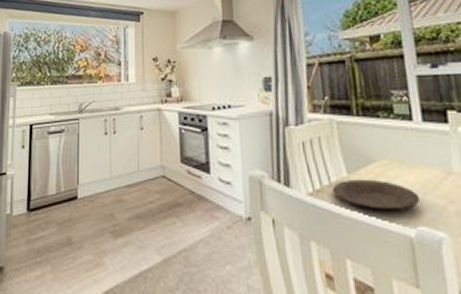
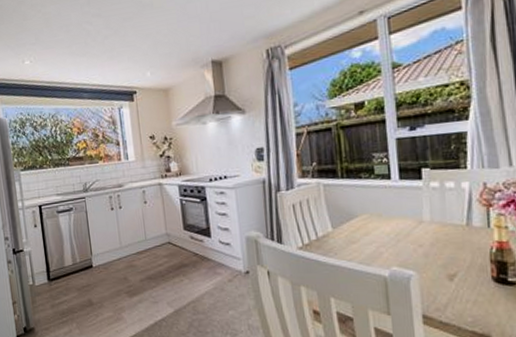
plate: present [333,179,421,210] -> none [319,232,395,257]

